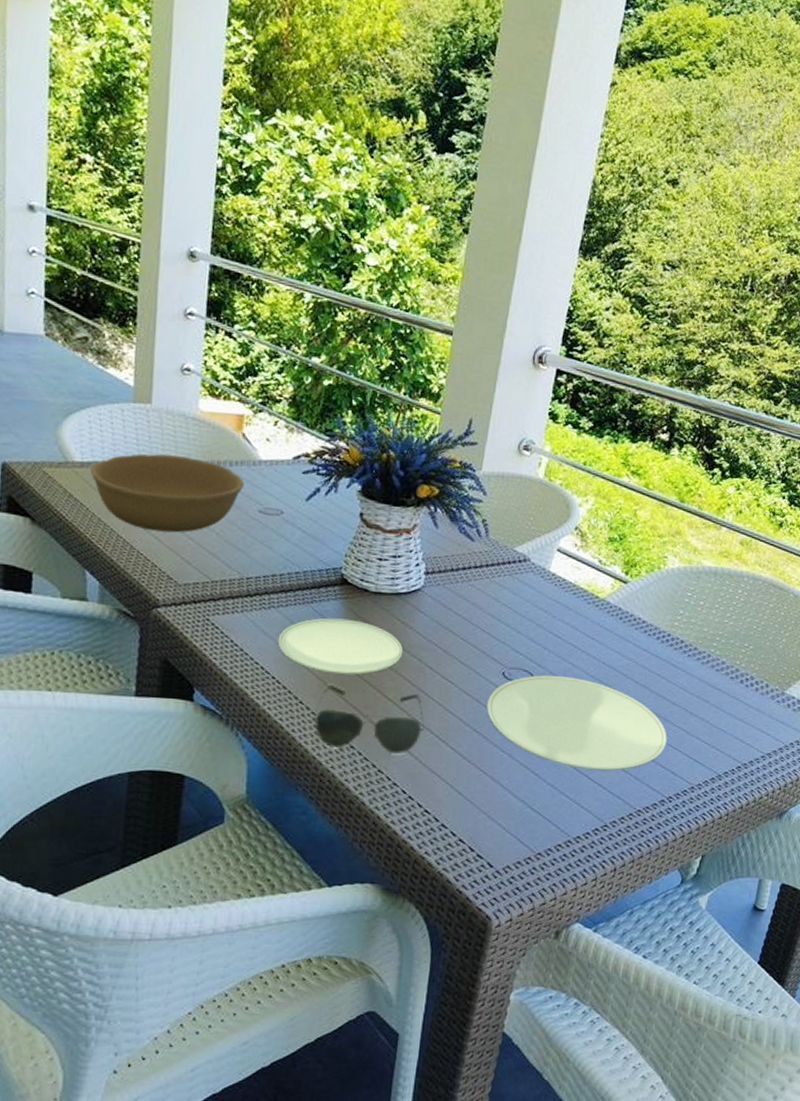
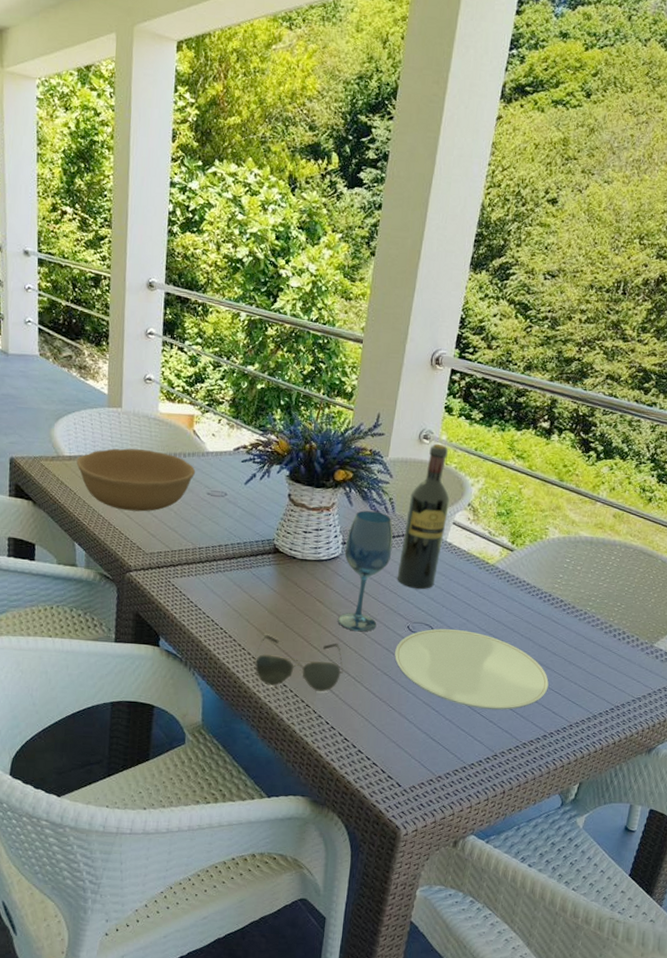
plate: present [278,618,403,676] -> none [224,580,325,627]
wineglass: none [419,534,487,680] -> present [338,510,393,632]
wine bottle: none [490,455,555,628] -> present [397,443,451,589]

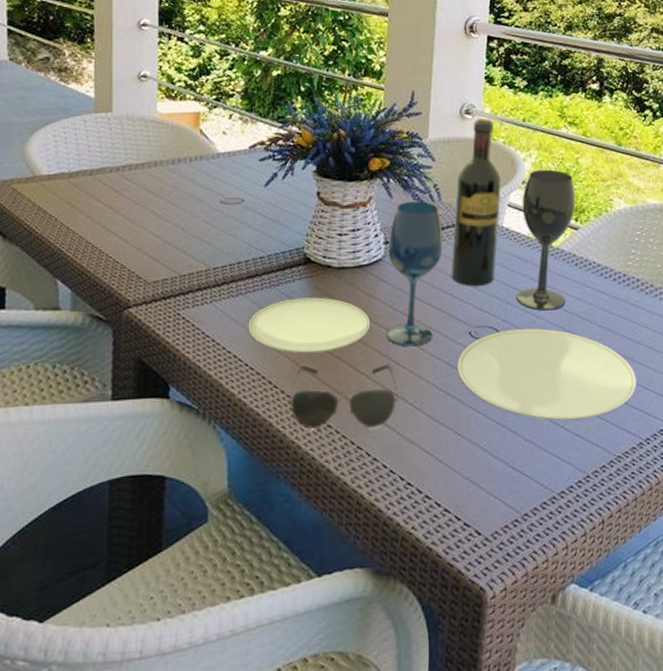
bowl: present [76,448,196,512] -> none [57,158,205,233]
plate: none [224,580,325,627] -> present [248,297,371,354]
wine glass: none [452,495,516,617] -> present [517,169,576,311]

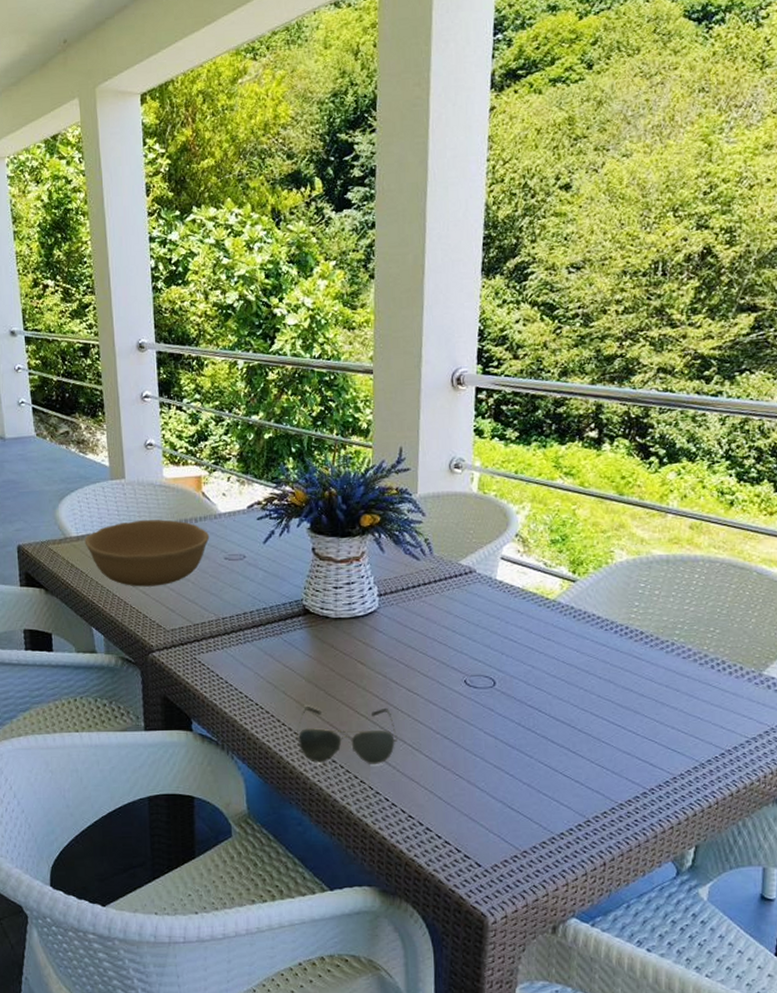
bowl: none [57,158,205,233] -> present [84,519,210,587]
plate: present [248,297,371,354] -> none [256,645,368,697]
wineglass: present [387,201,443,347] -> none [382,555,436,693]
wine bottle: present [451,118,502,286] -> none [444,471,495,637]
plate: present [458,328,637,421] -> none [454,679,640,767]
wine glass: present [517,169,576,311] -> none [512,521,574,662]

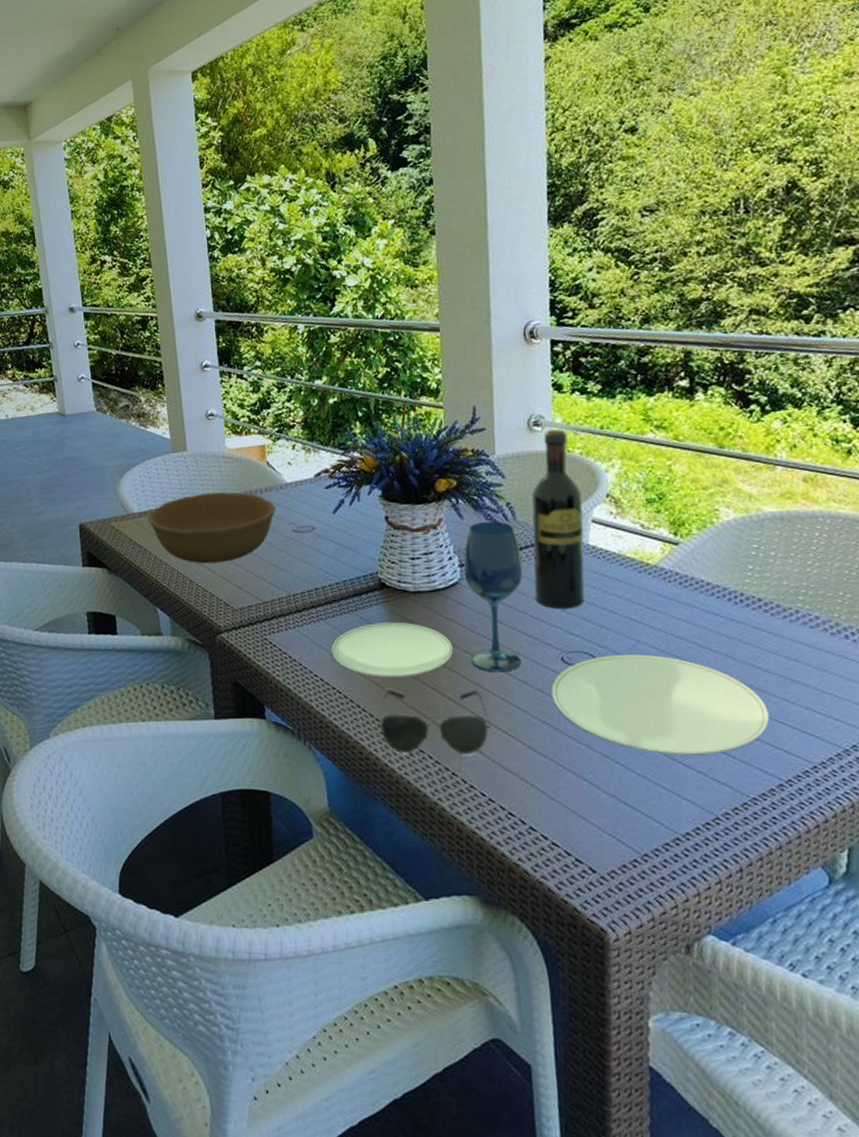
plate: none [256,645,368,697] -> present [331,622,454,679]
wineglass: none [382,555,436,693] -> present [463,521,523,673]
wine bottle: none [444,471,495,637] -> present [531,428,585,609]
plate: none [454,679,640,767] -> present [551,654,770,756]

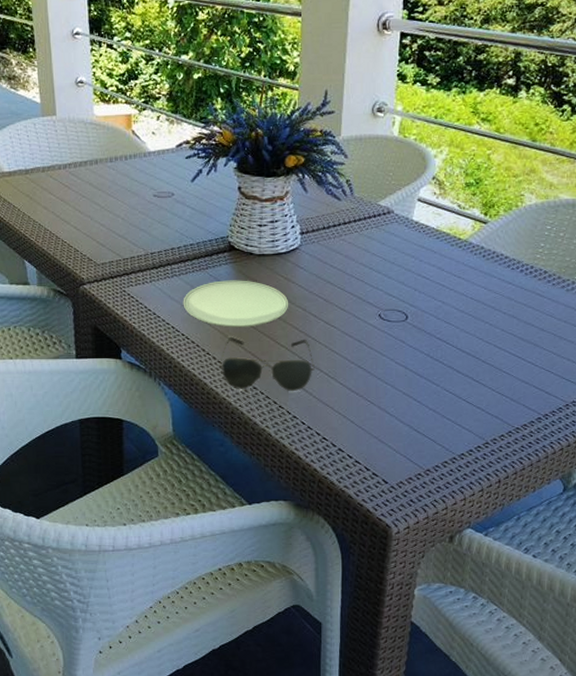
bowl: present [147,492,277,564] -> none [16,157,139,222]
wineglass: present [463,521,523,673] -> none [304,196,355,325]
wine bottle: present [531,428,585,609] -> none [362,115,413,274]
plate: present [551,654,770,756] -> none [368,313,538,395]

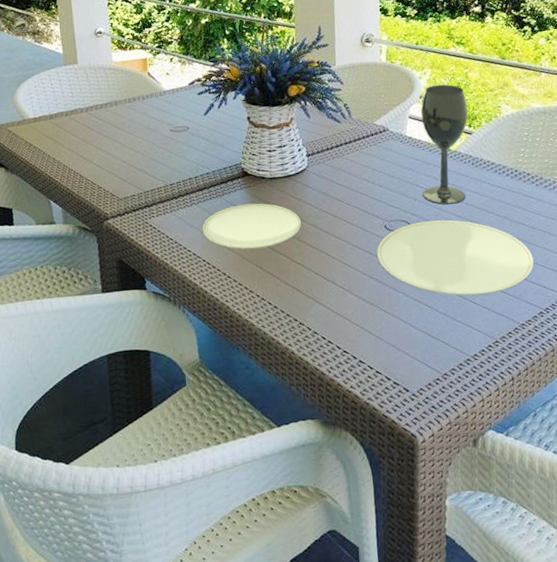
sunglasses: present [219,336,315,391] -> none [240,254,330,310]
plate: none [368,313,538,395] -> present [377,220,534,297]
wine glass: none [424,165,486,298] -> present [420,84,469,205]

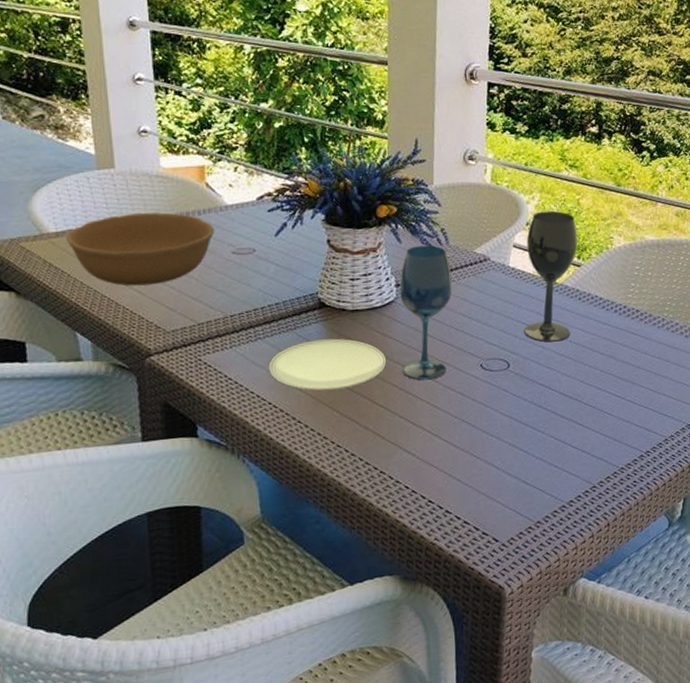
bowl: none [41,99,156,161] -> present [65,212,215,286]
wineglass: none [310,119,356,240] -> present [399,245,452,381]
plate: present [377,220,534,297] -> none [471,358,637,440]

